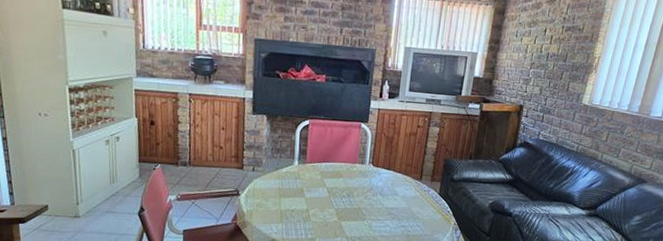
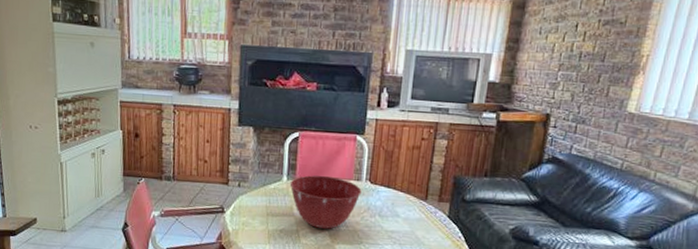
mixing bowl: none [300,159,365,208] -> present [289,175,362,229]

